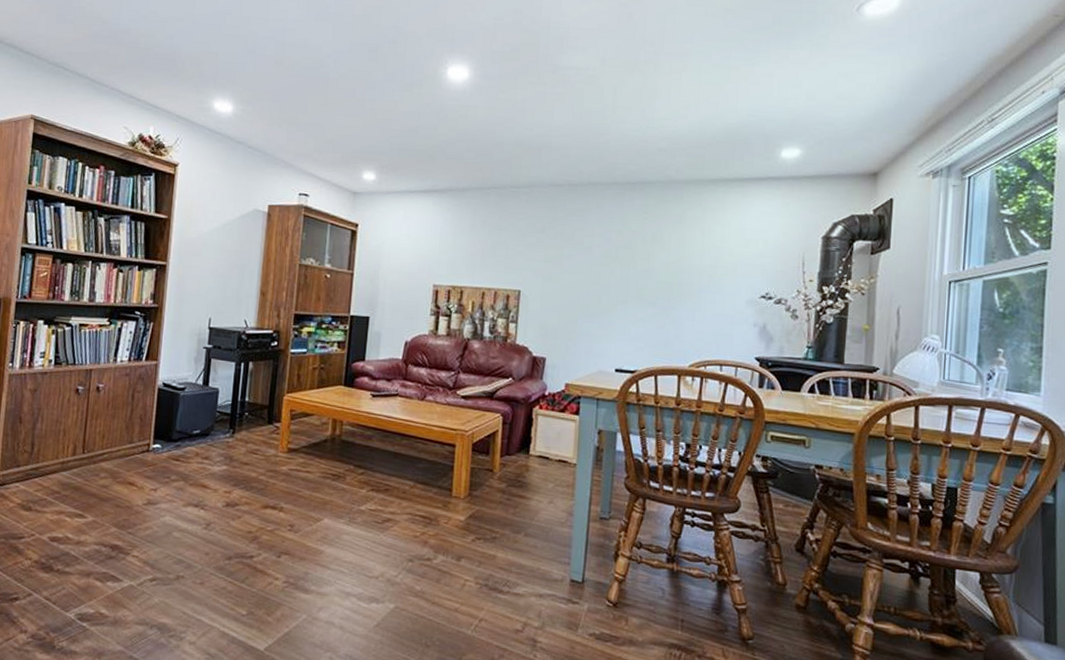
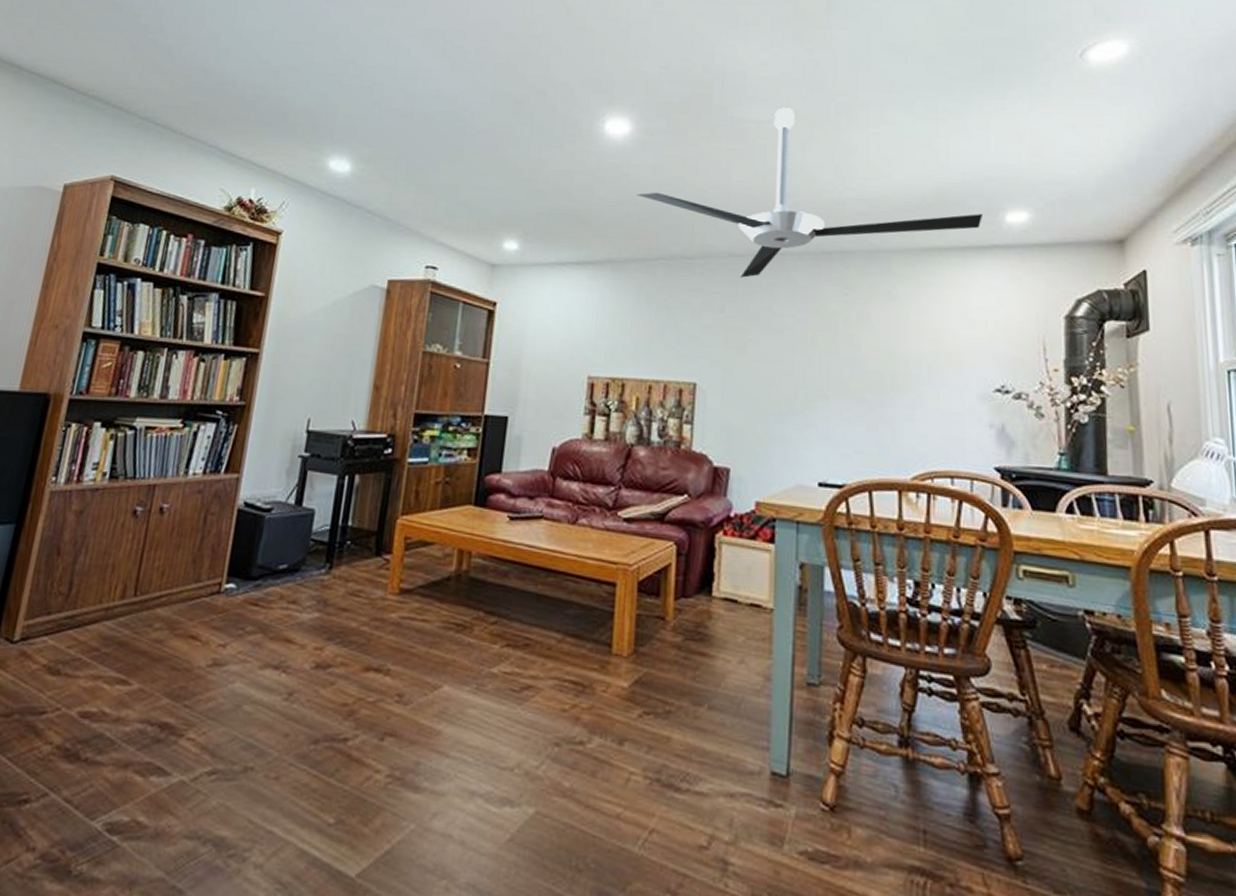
ceiling fan: none [473,56,763,204] -> present [636,107,984,278]

